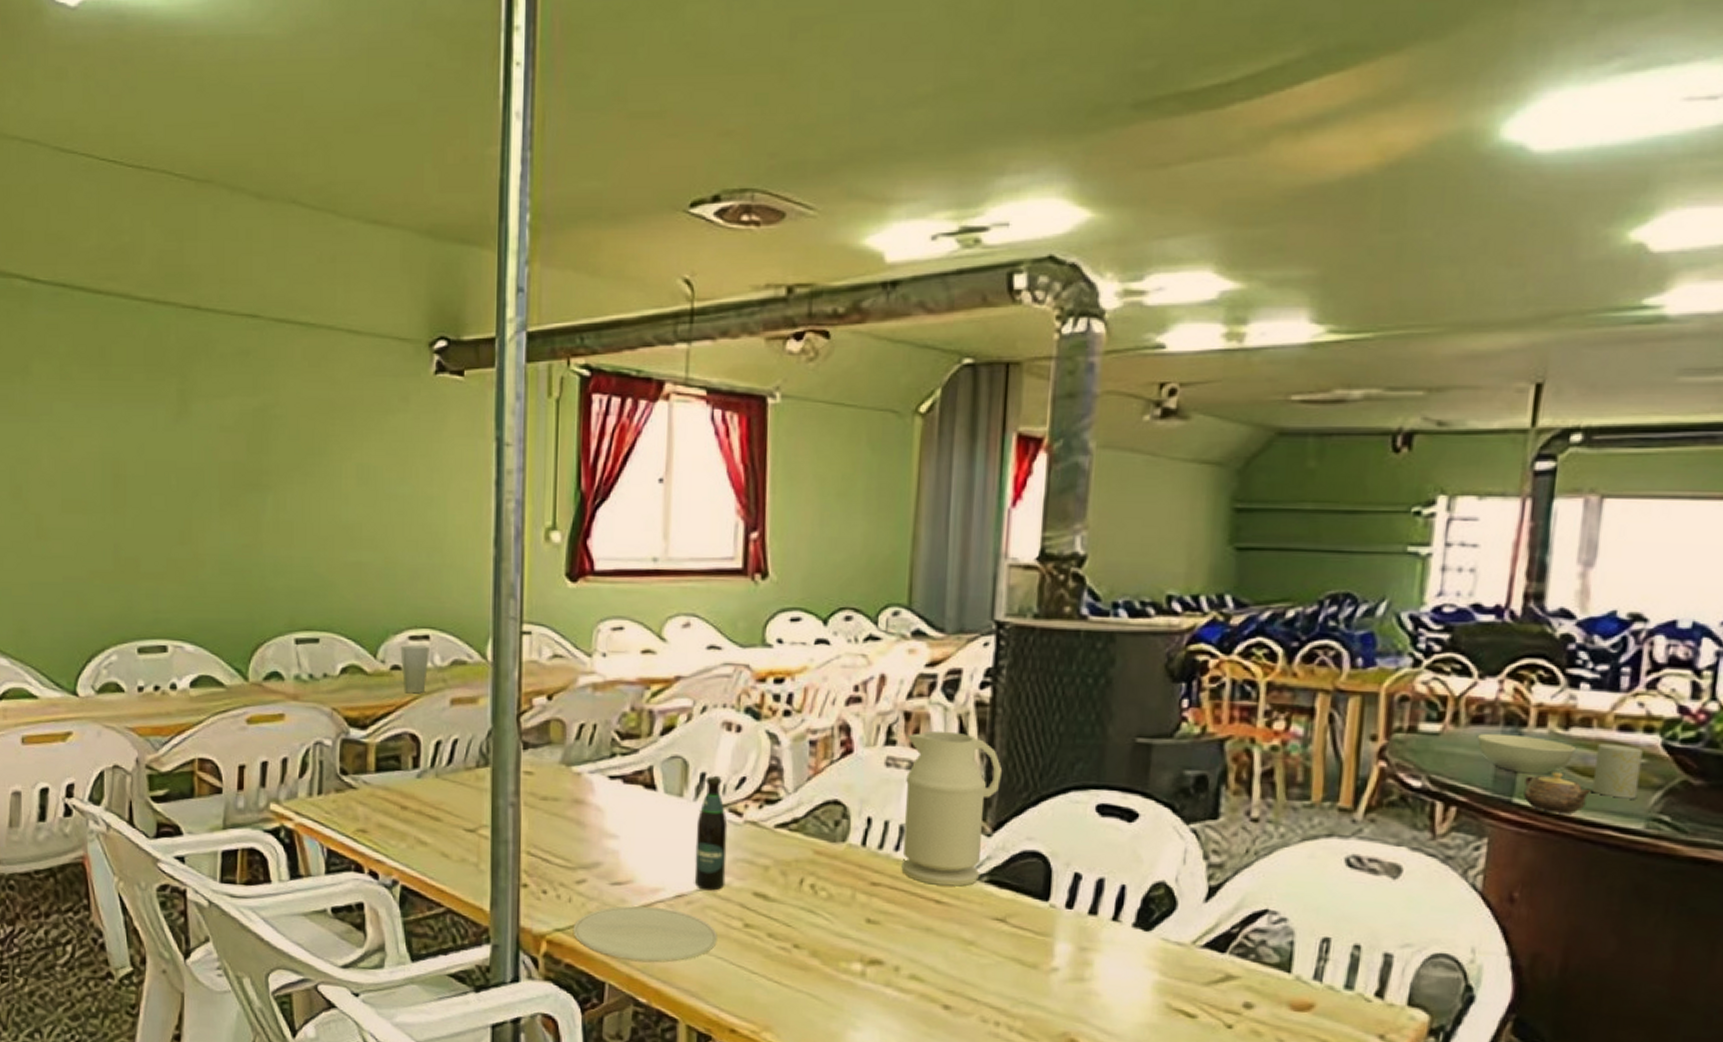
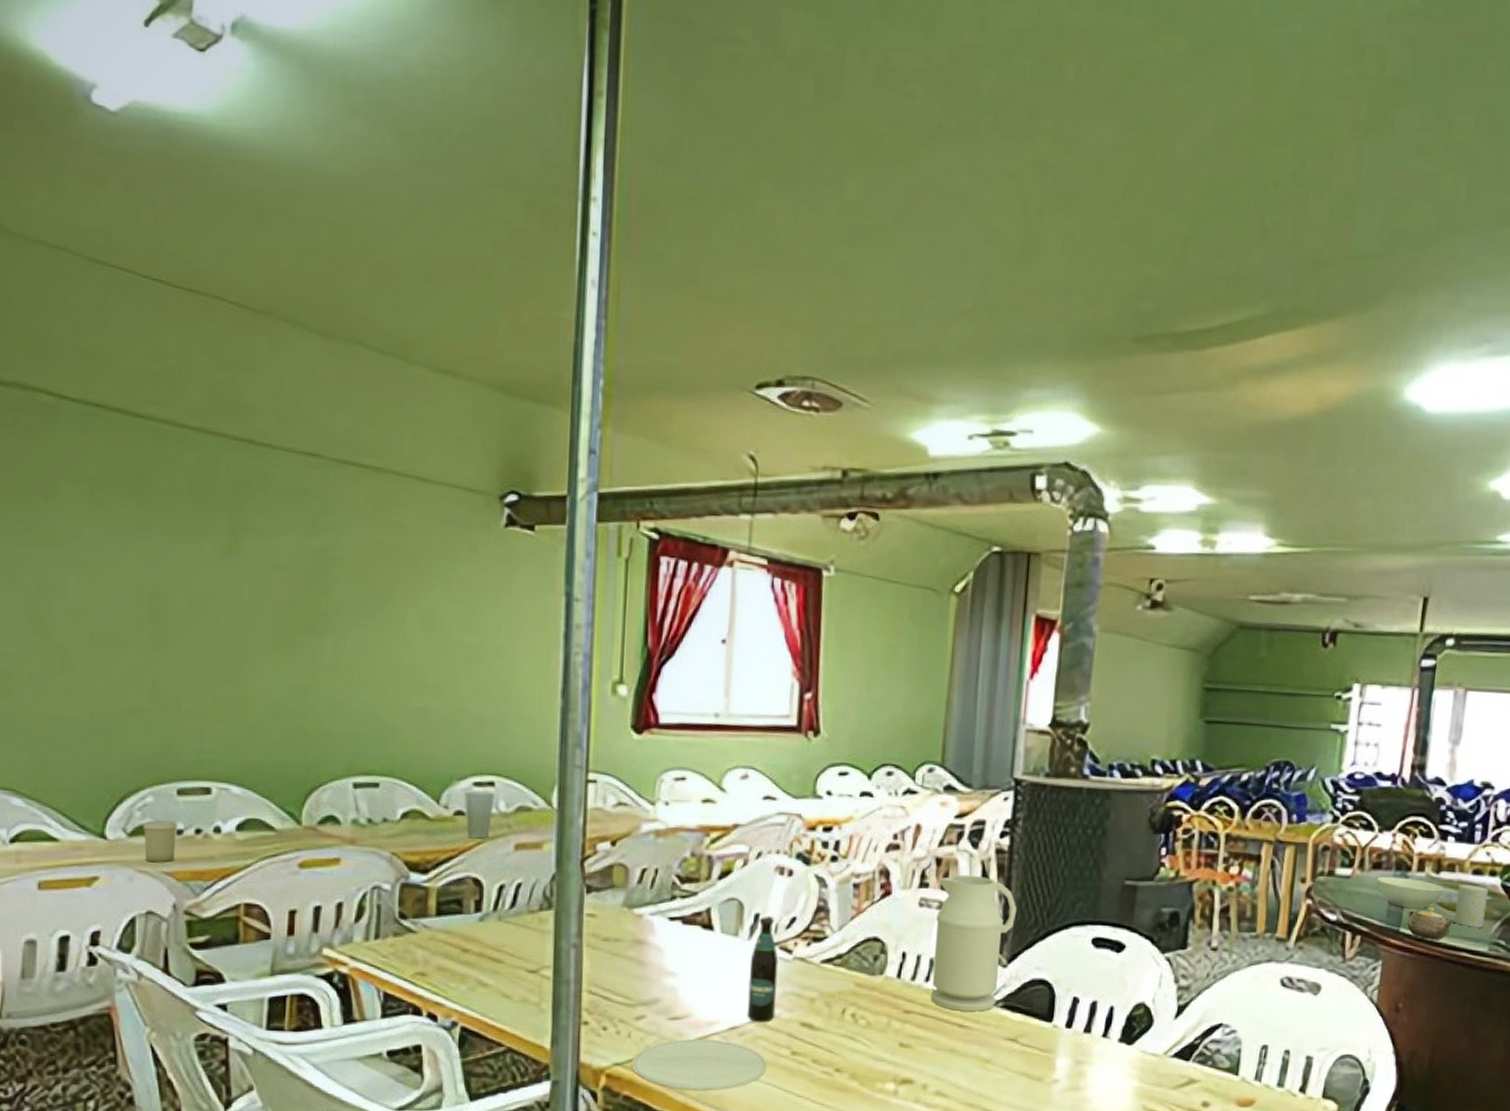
cup: none [109,678,138,719] -> present [143,820,177,863]

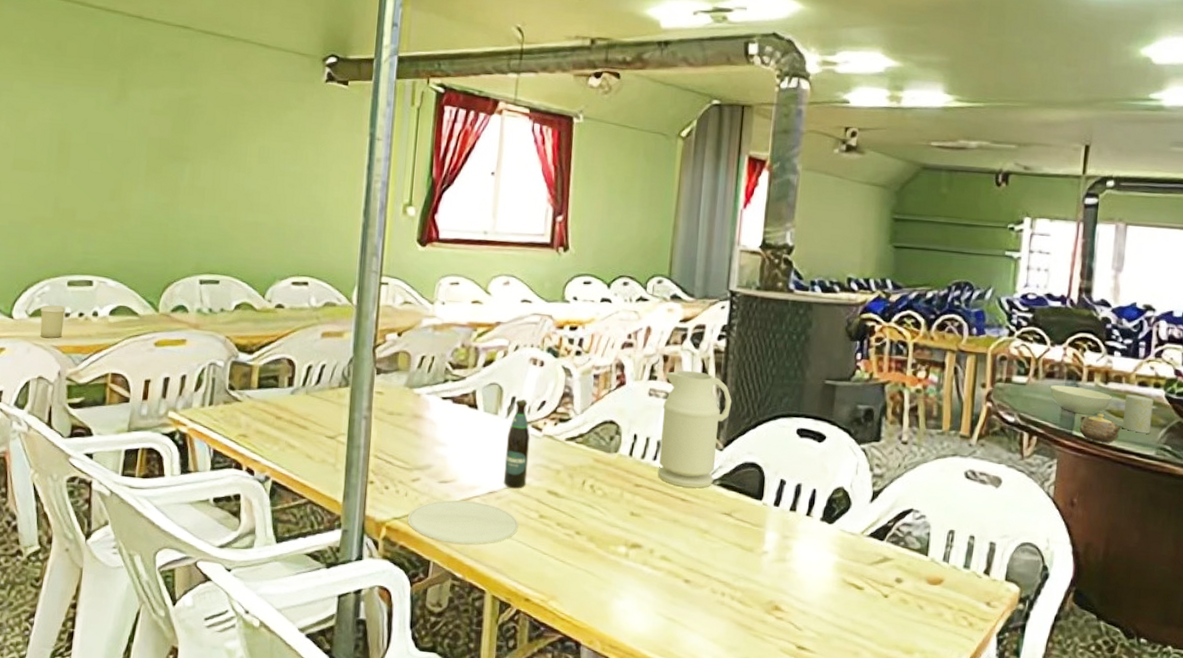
cup: present [464,791,494,839] -> none [284,289,308,328]

